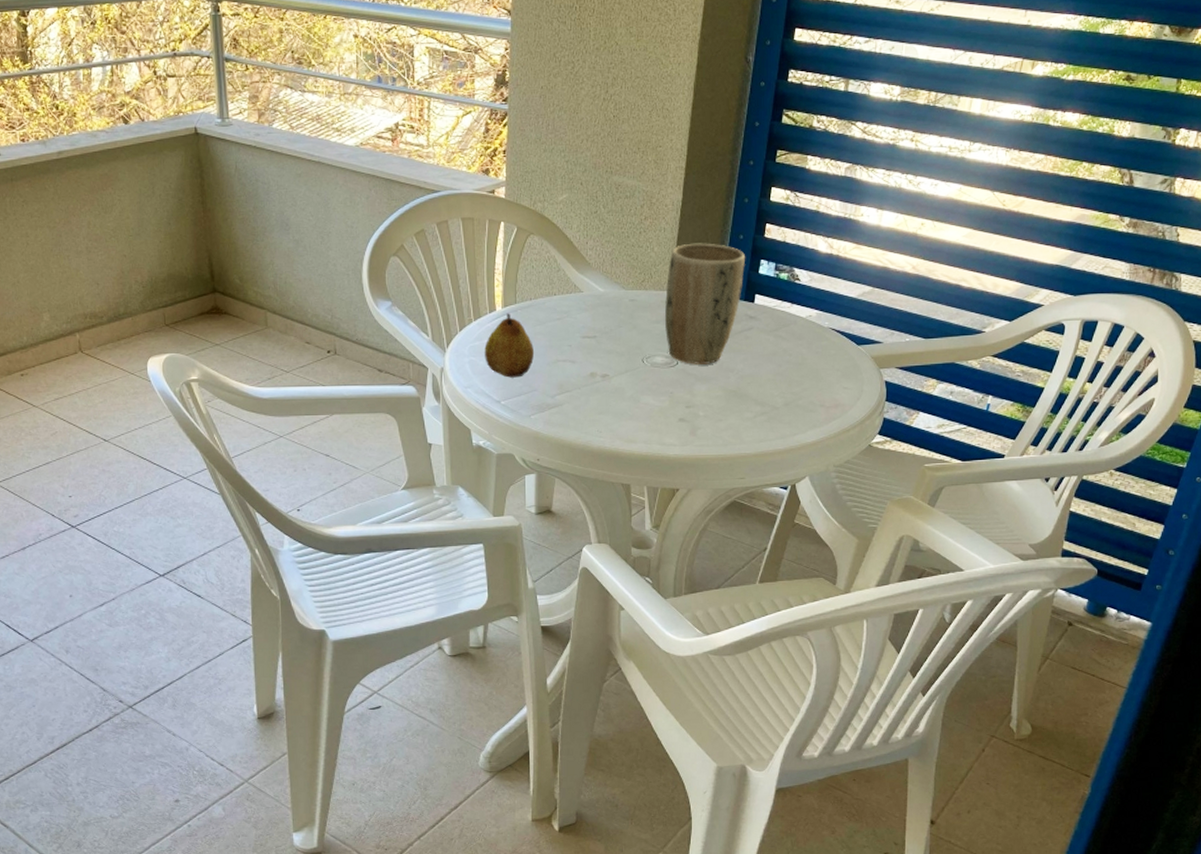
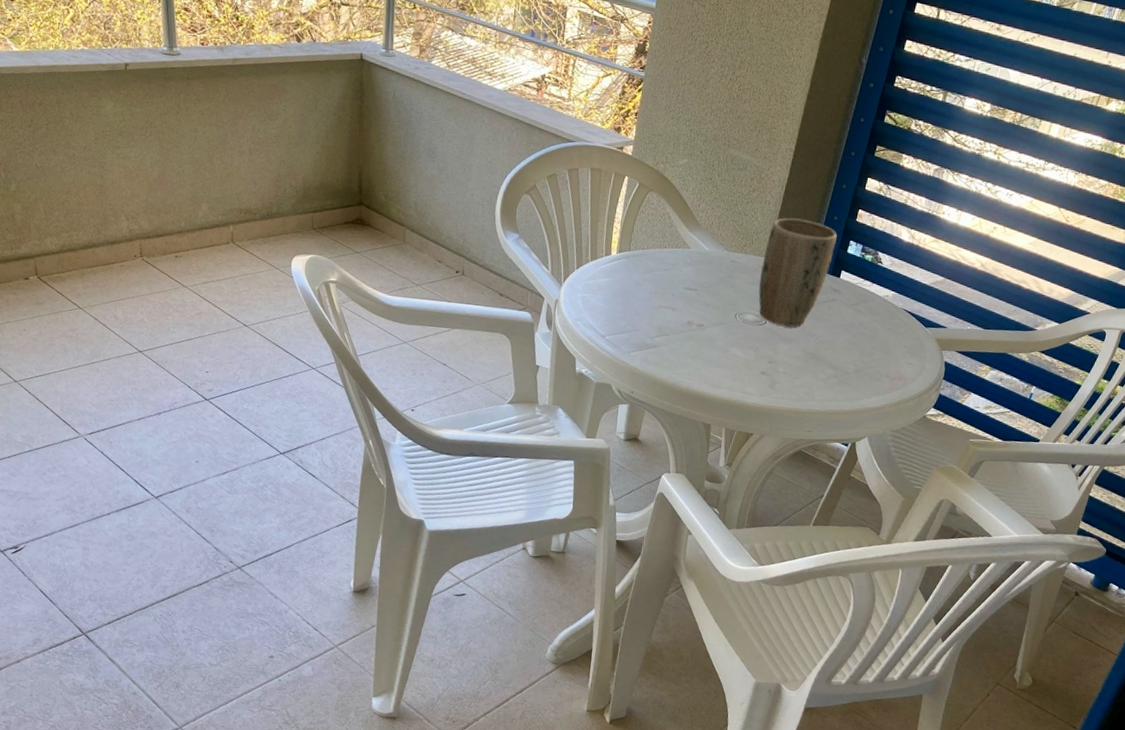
fruit: present [484,313,535,378] -> none [596,258,641,317]

